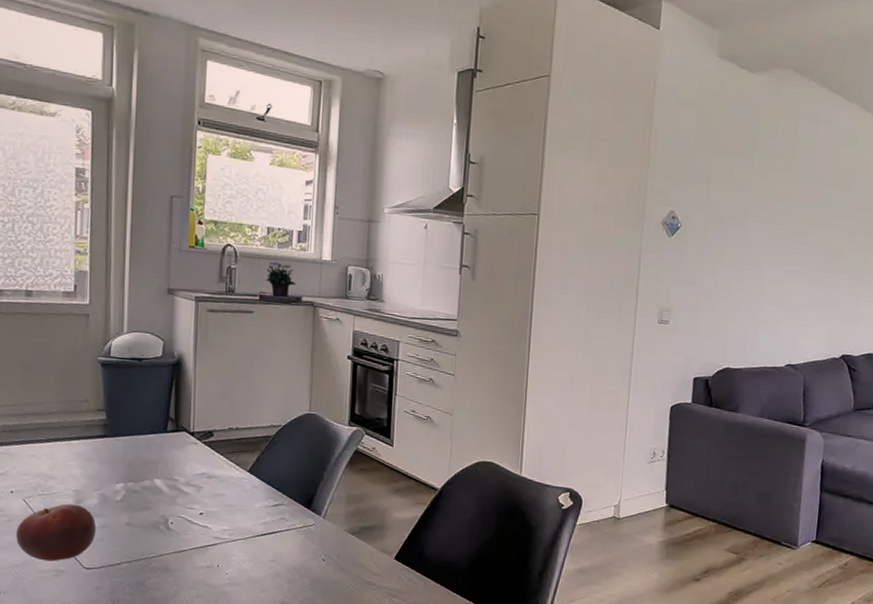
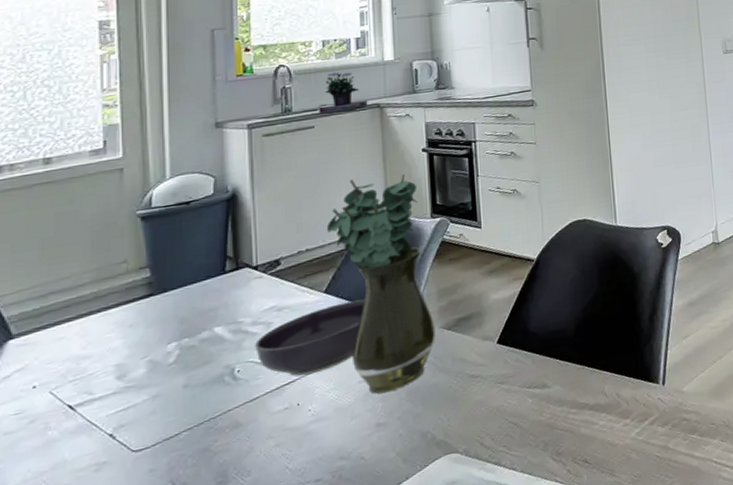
fruit: present [16,503,97,562] -> none [42,380,146,459]
bowl: none [186,485,283,543] -> present [255,299,366,377]
vase: none [255,371,341,577] -> present [326,174,436,394]

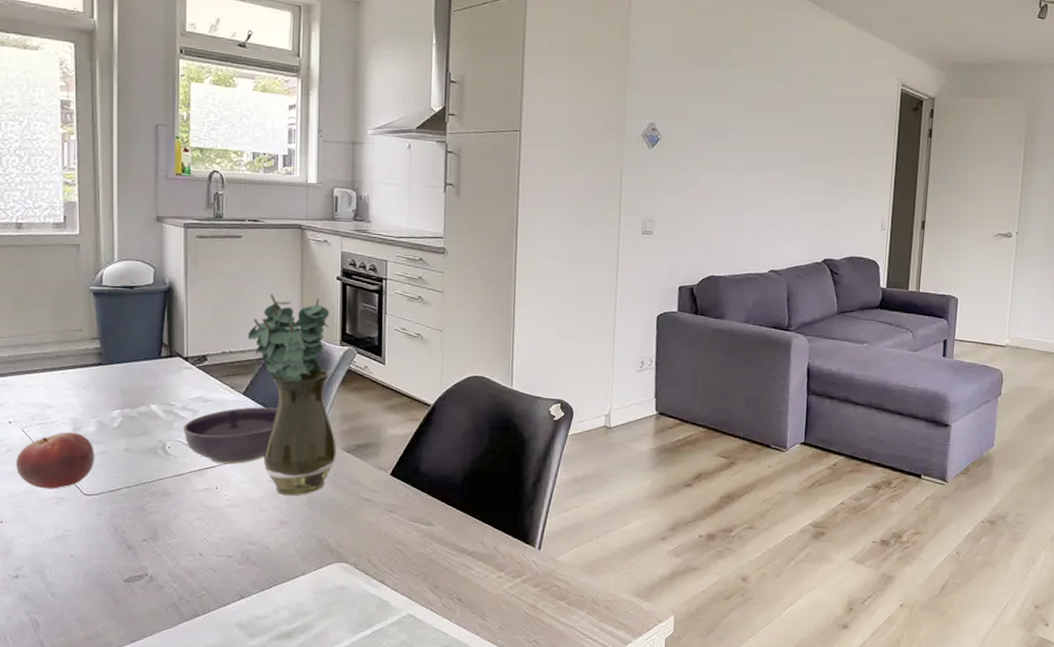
fruit: none [42,380,146,459] -> present [16,432,95,489]
potted flower: present [318,72,368,115] -> none [246,186,291,227]

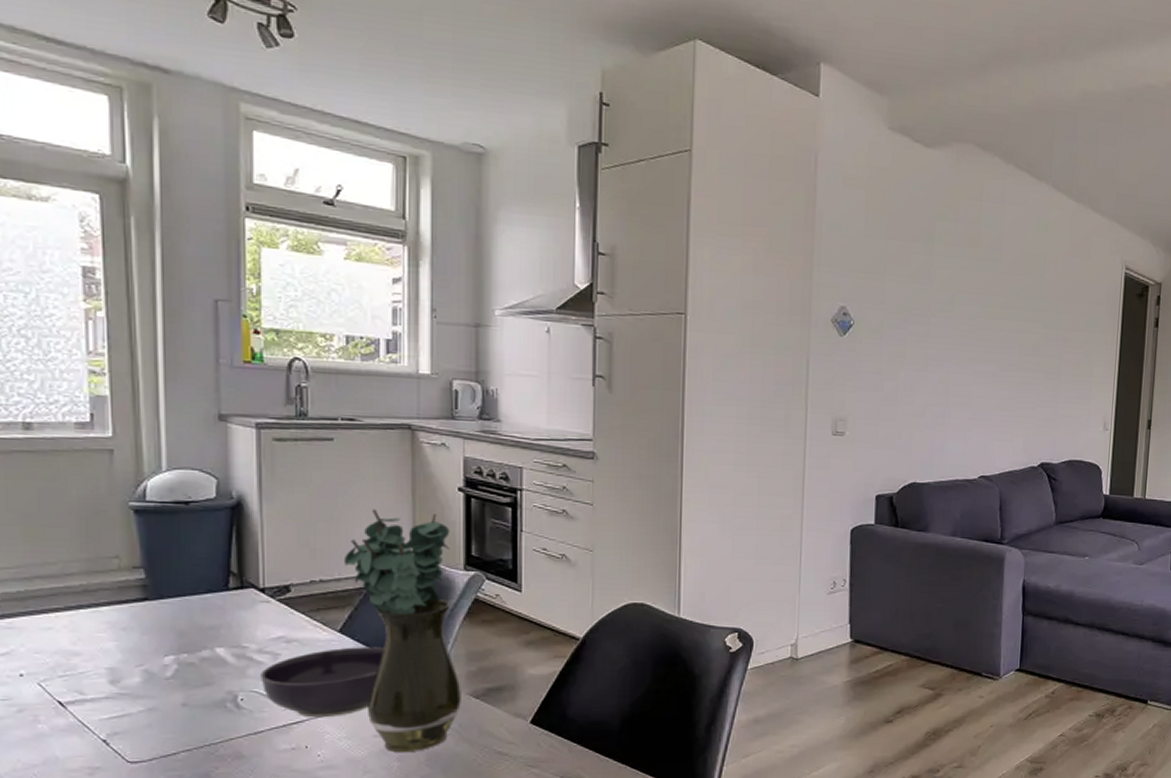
fruit: present [16,432,95,489] -> none [31,685,142,757]

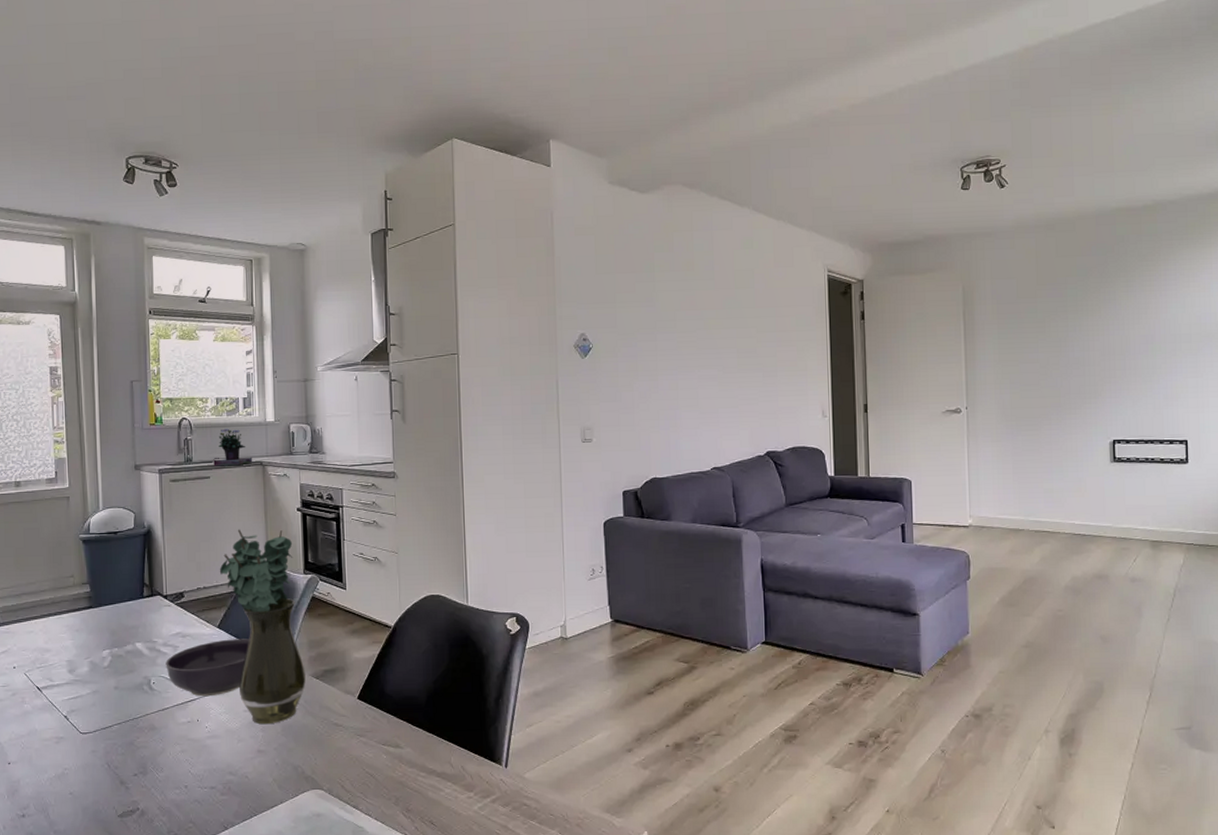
potted flower: none [339,377,397,428] -> present [213,428,253,467]

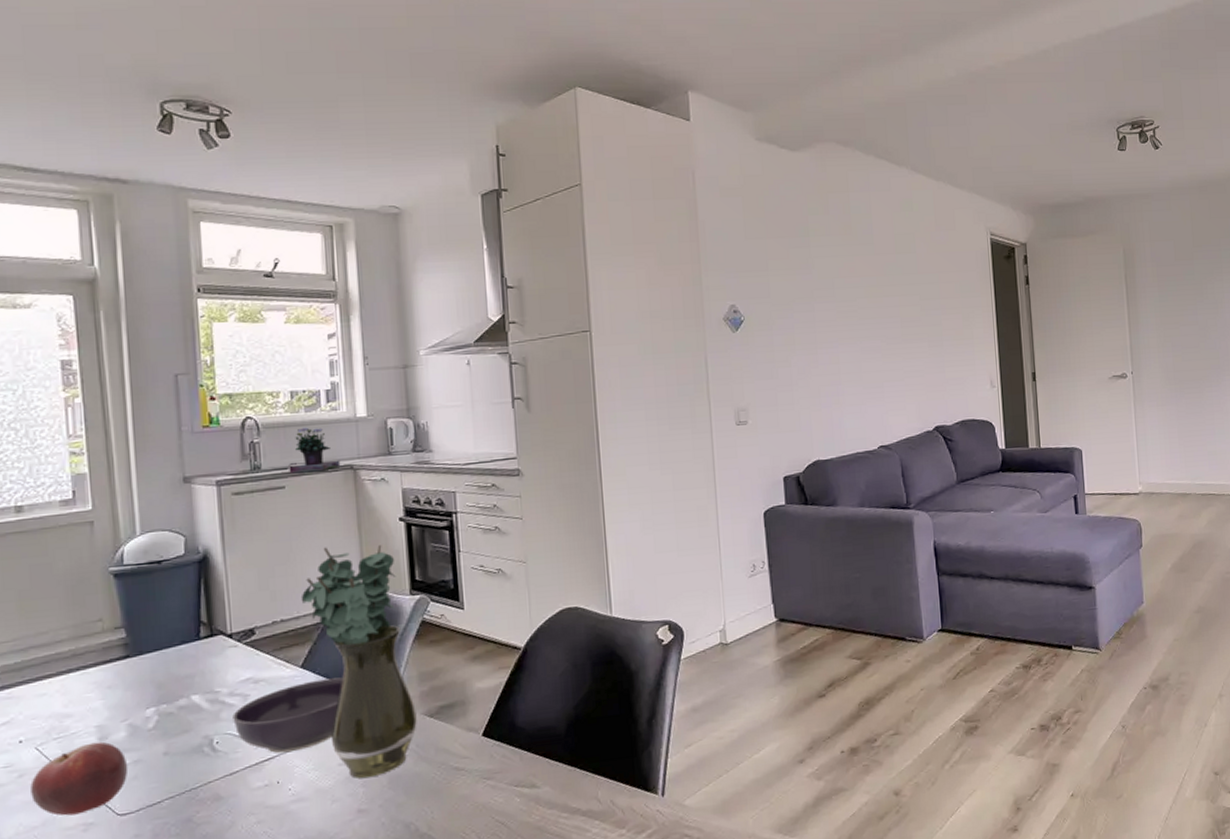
fruit: none [20,673,89,730] -> present [30,741,129,816]

